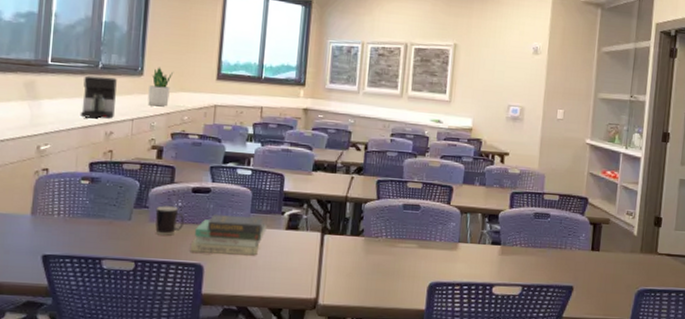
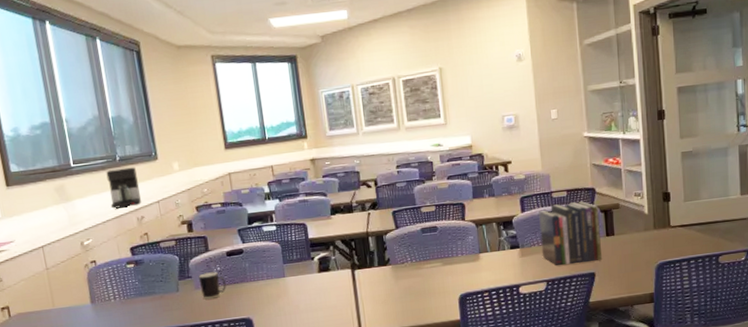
planter: present [148,67,174,107] -> none [165,148,187,186]
books: present [190,215,267,255] -> none [236,266,301,309]
books: none [522,205,589,274] -> present [539,201,602,265]

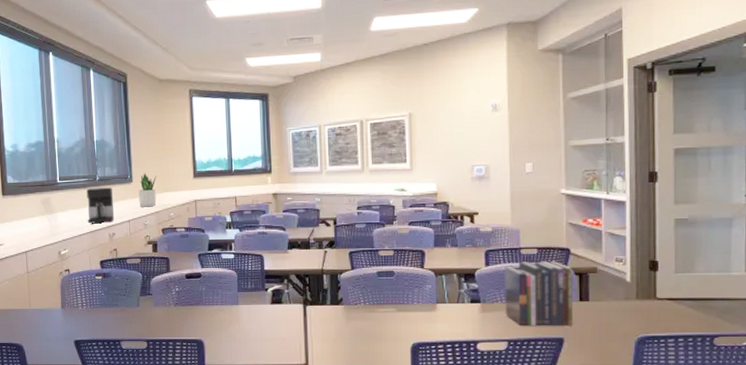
planter: none [165,148,187,186] -> present [138,173,157,207]
mug: present [198,271,226,300] -> none [158,292,182,317]

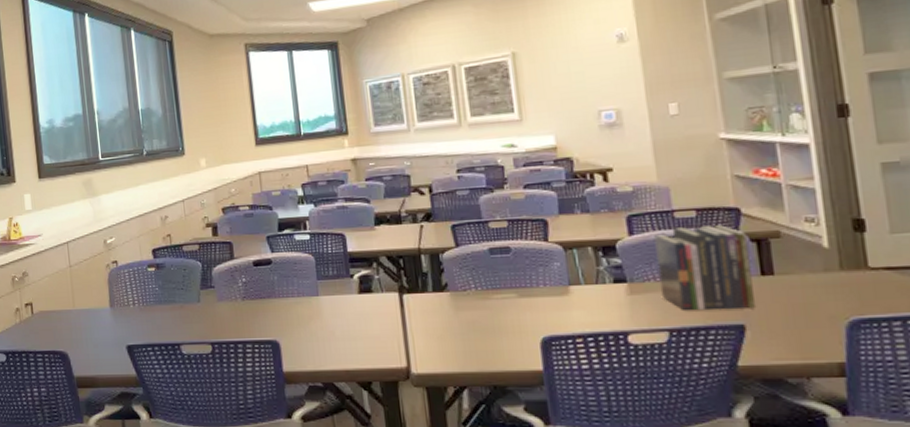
coffee maker: present [86,187,115,224] -> none [132,162,167,207]
planter: present [138,173,157,207] -> none [192,143,214,184]

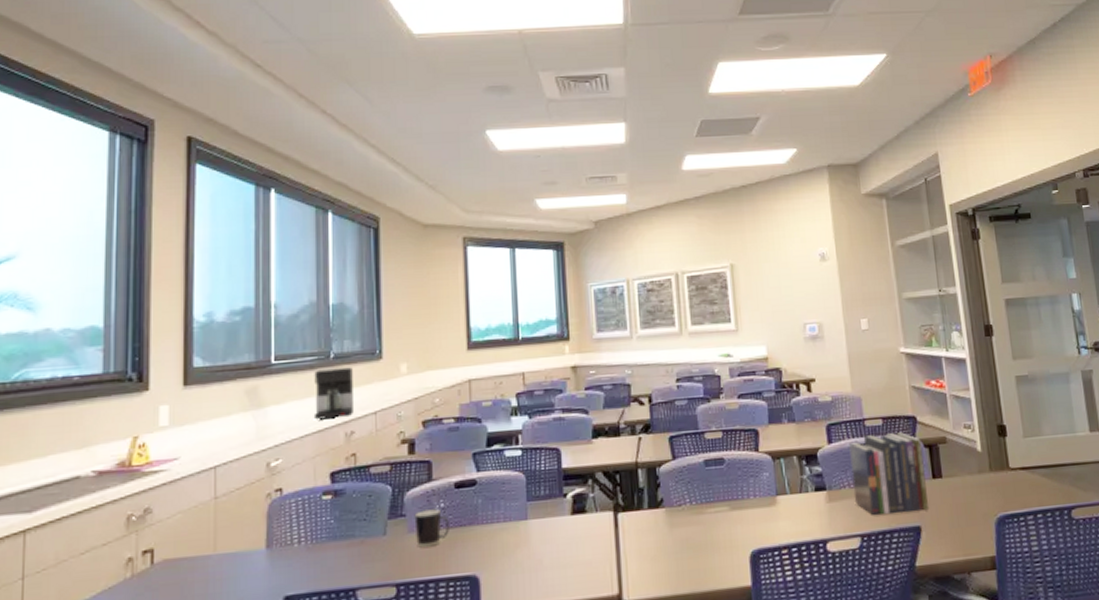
coffee maker: none [132,162,167,207] -> present [313,367,355,420]
mug: none [221,283,252,314] -> present [414,509,449,548]

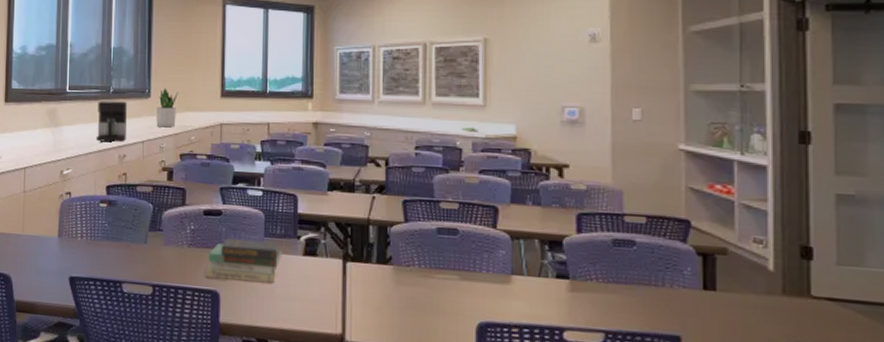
planter: none [390,346,418,393] -> present [156,88,179,128]
mug: present [414,509,449,548] -> none [169,228,197,260]
books: none [460,505,548,562] -> present [205,238,282,283]
books: present [849,432,928,515] -> none [601,230,694,321]

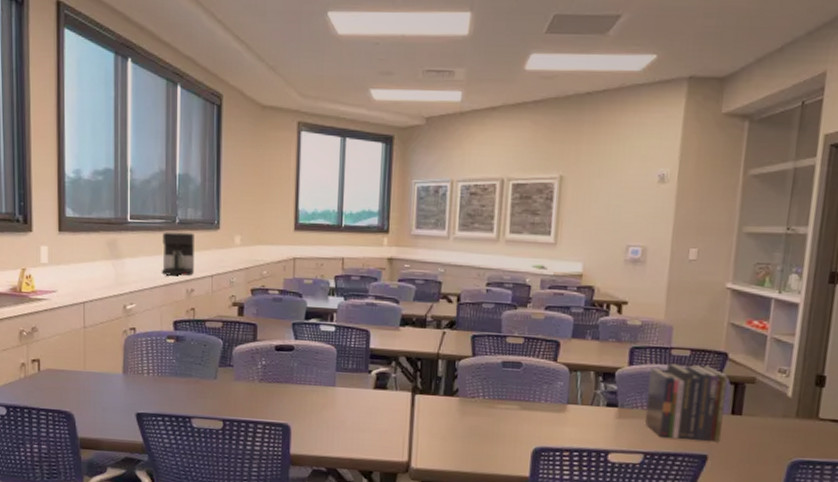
planter: present [156,88,179,128] -> none [226,219,250,262]
books: present [205,238,282,283] -> none [276,373,354,416]
books: none [601,230,694,321] -> present [644,362,728,441]

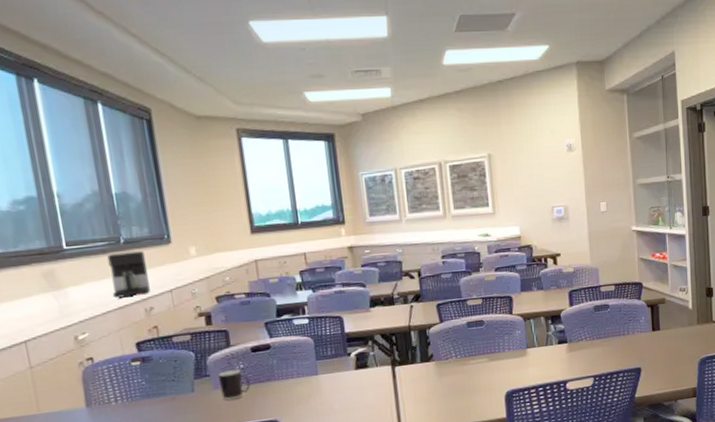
mug: none [240,364,269,395] -> present [217,369,250,401]
books: present [644,362,728,441] -> none [587,296,647,361]

